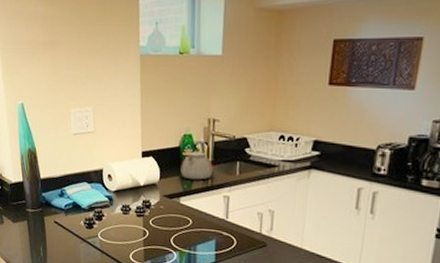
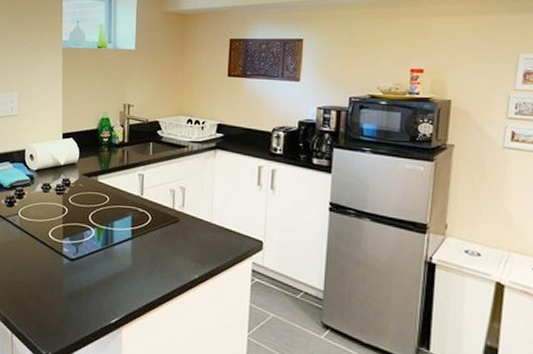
kettle: present [180,141,213,180] -> none [98,123,128,160]

